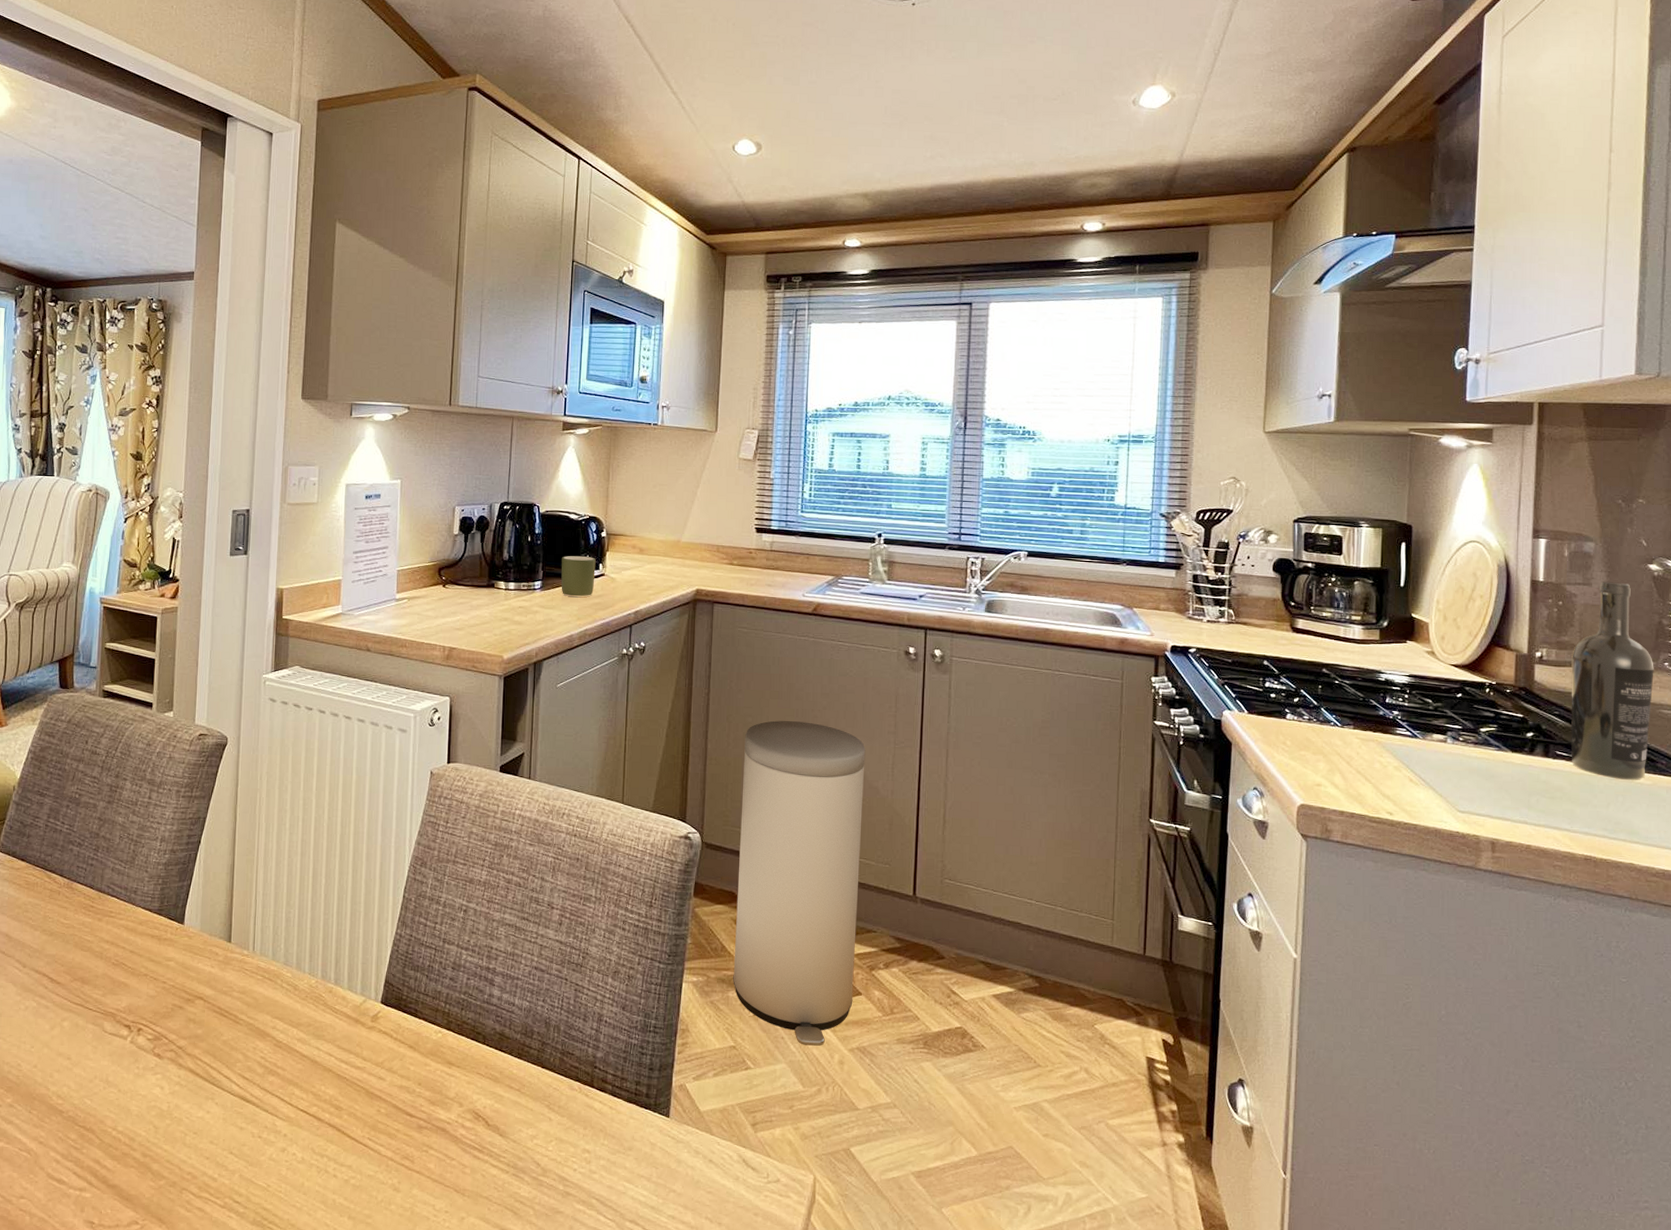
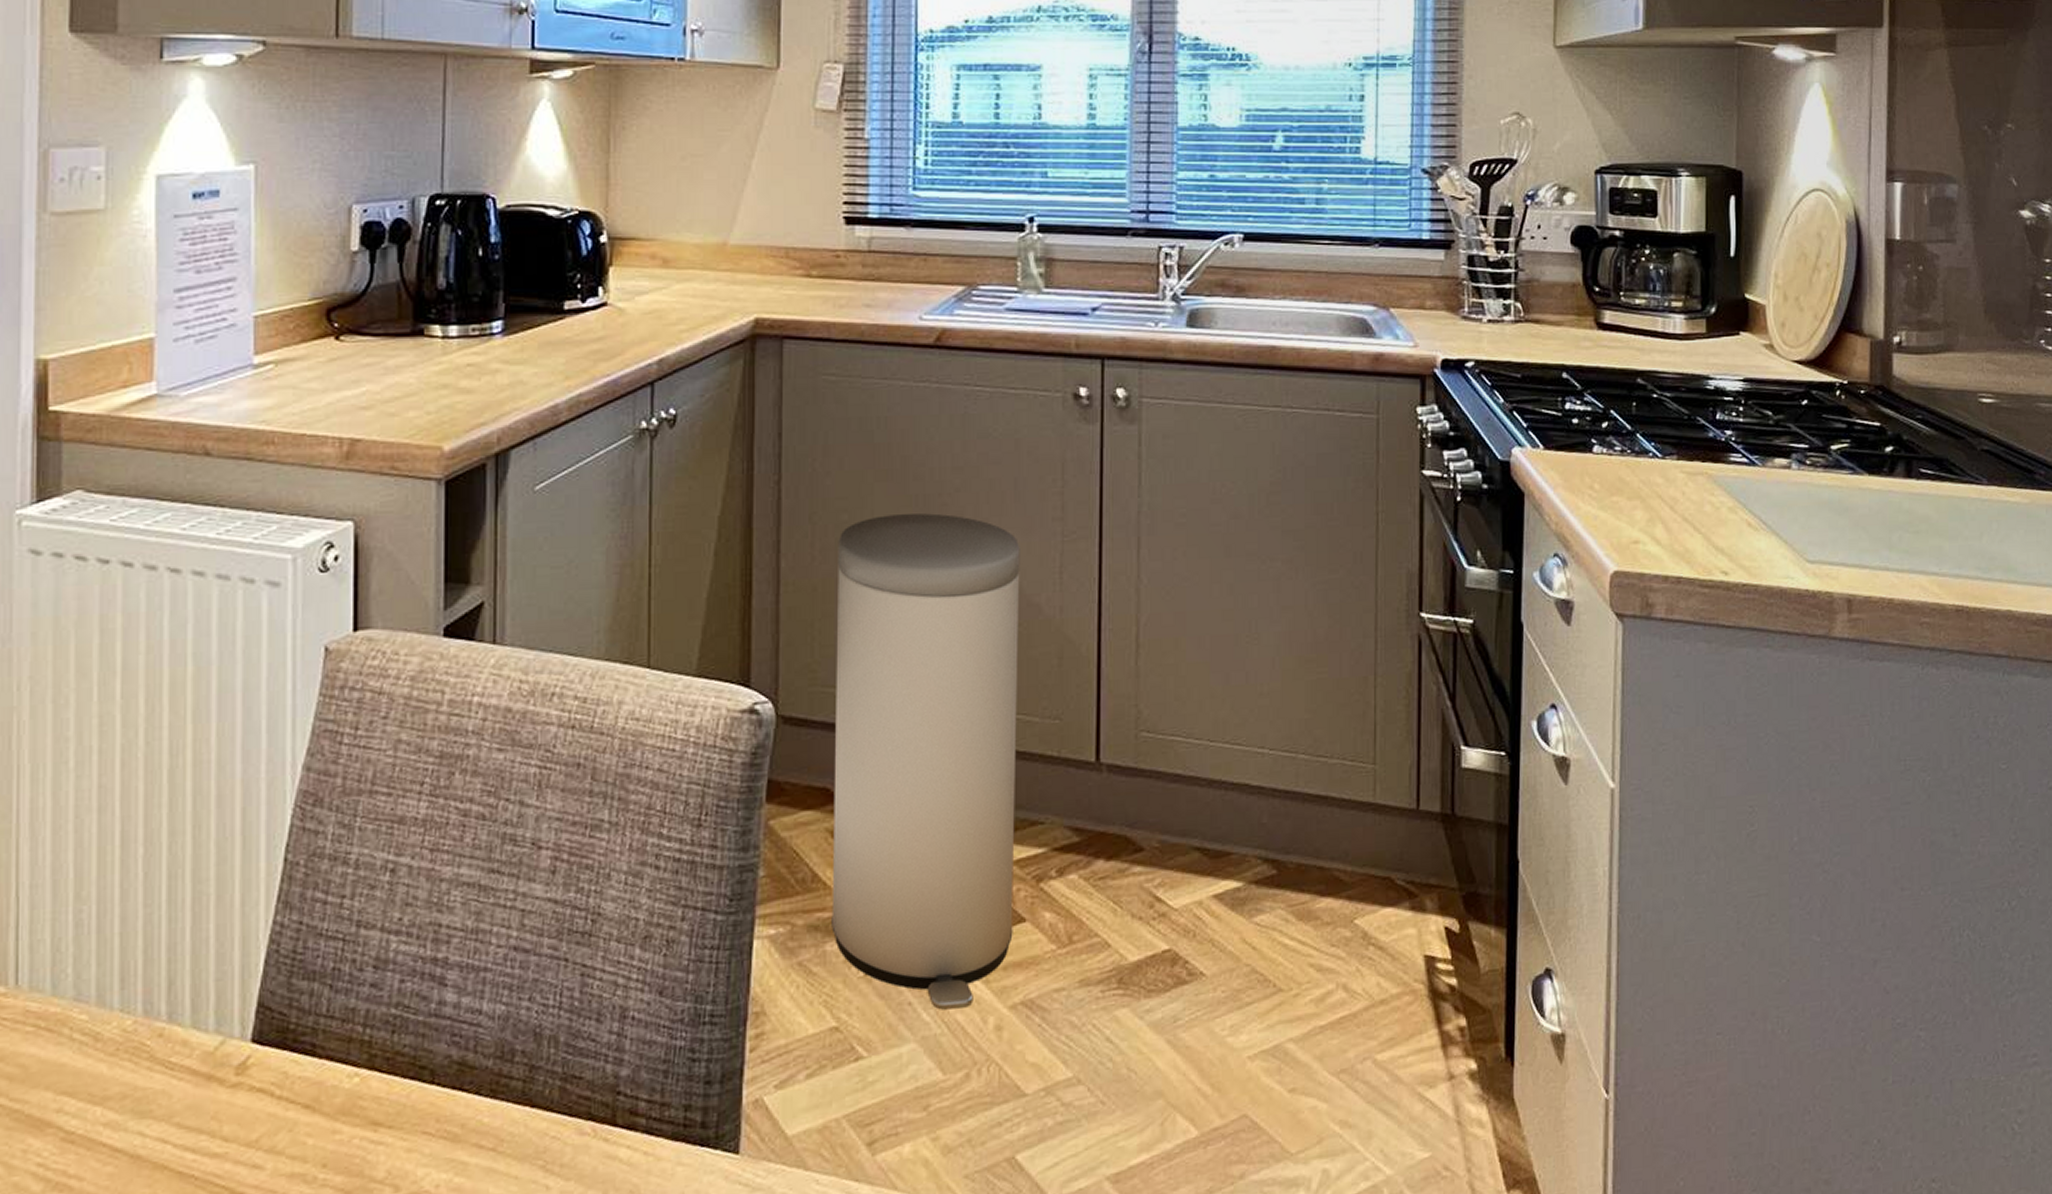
mug: present [561,555,596,598] -> none [534,275,592,344]
wine bottle: present [1571,581,1654,781] -> none [1935,235,2029,501]

